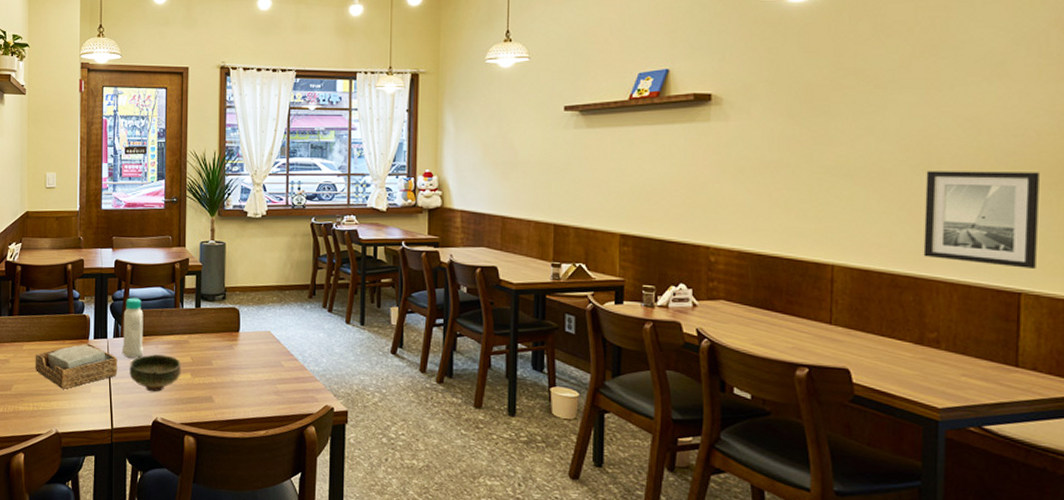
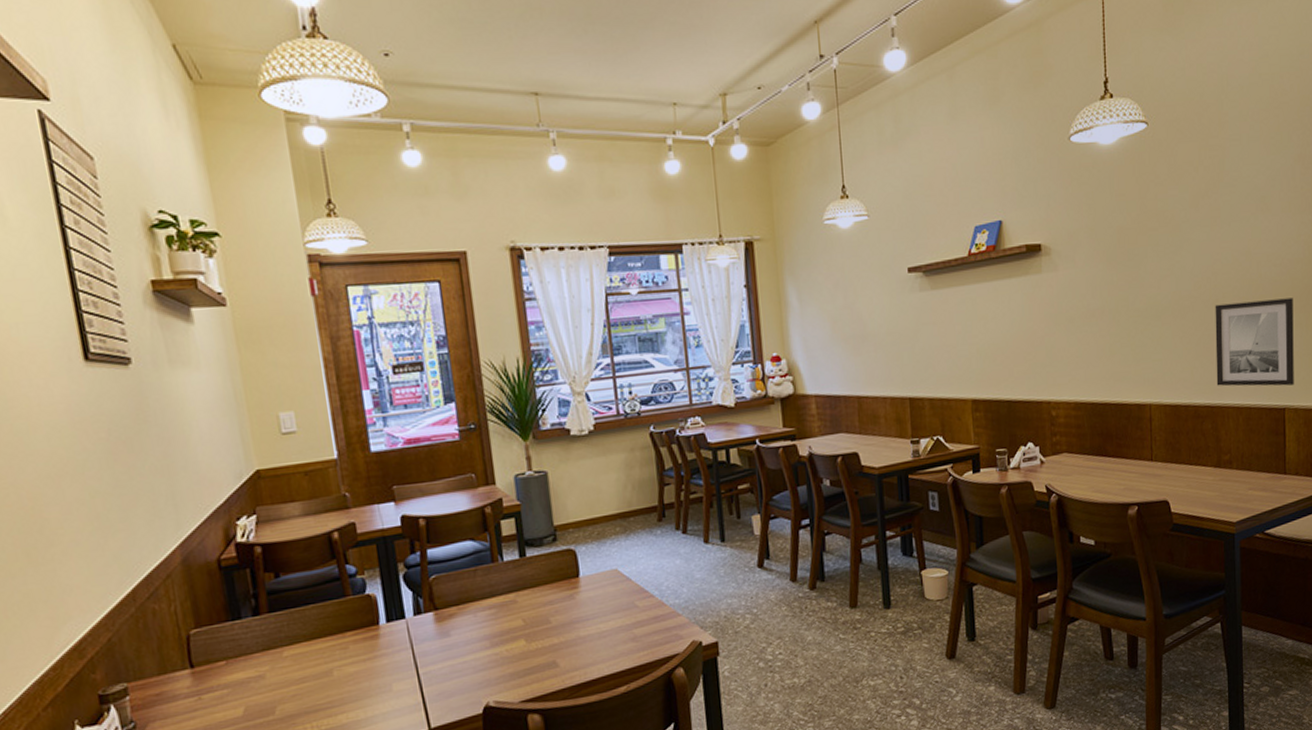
napkin holder: present [35,342,118,389] -> none [303,629,427,696]
bottle: present [121,298,144,358] -> none [423,559,459,637]
bowl: present [129,354,181,392] -> none [441,622,513,673]

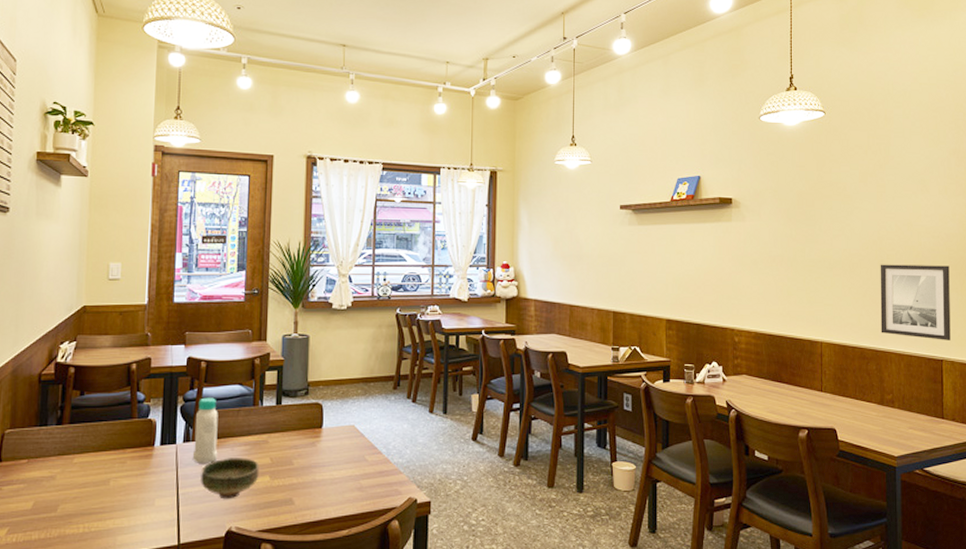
bottle: none [423,559,459,637] -> present [192,397,218,463]
bowl: none [441,622,513,673] -> present [201,458,260,499]

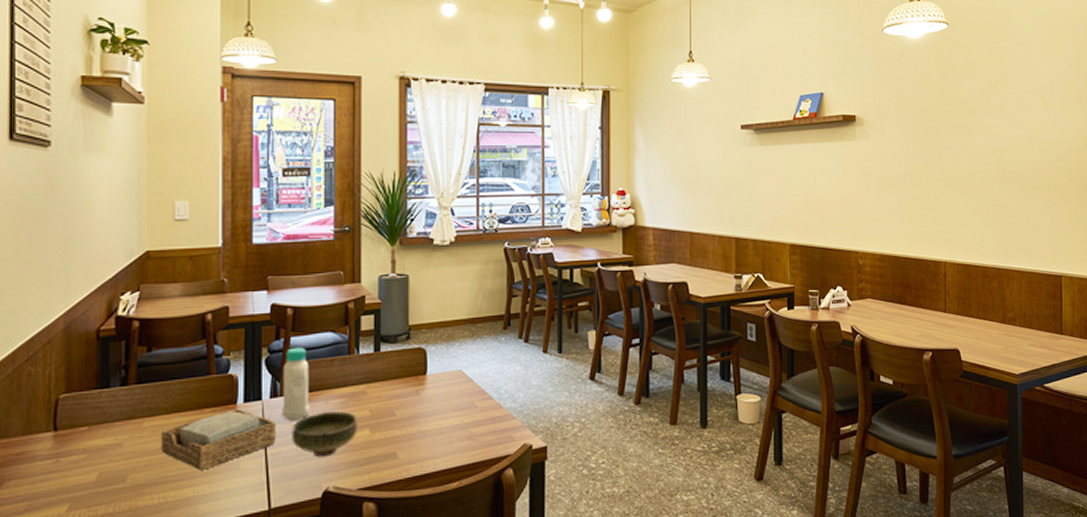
napkin holder: none [87,450,188,505] -> present [160,408,276,470]
wall art: present [880,264,951,340] -> none [1002,180,1070,256]

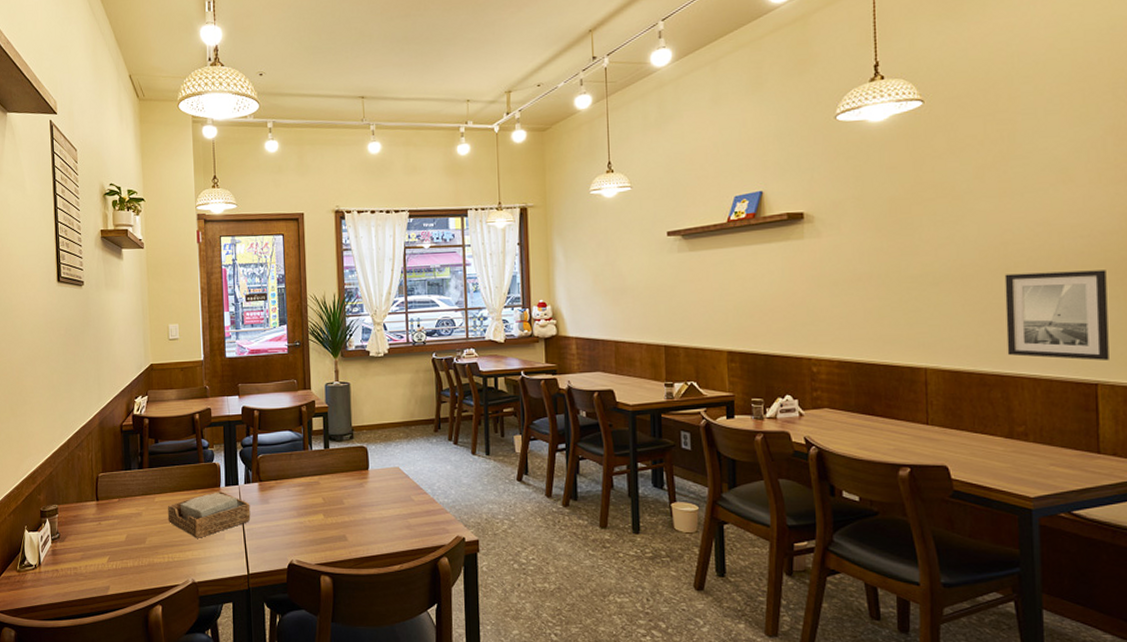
bottle: present [281,347,311,420] -> none [253,443,276,502]
bowl: present [292,411,358,458] -> none [262,497,314,535]
wall art: none [1002,180,1070,256] -> present [1004,270,1109,361]

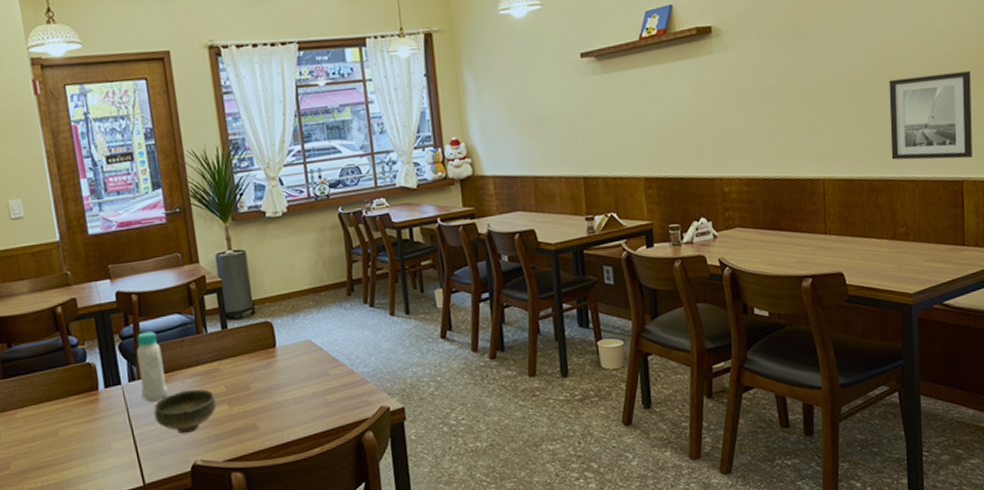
napkin holder: present [167,490,251,538] -> none [33,394,141,454]
bottle: none [253,443,276,502] -> present [136,331,169,402]
bowl: none [262,497,314,535] -> present [153,389,217,434]

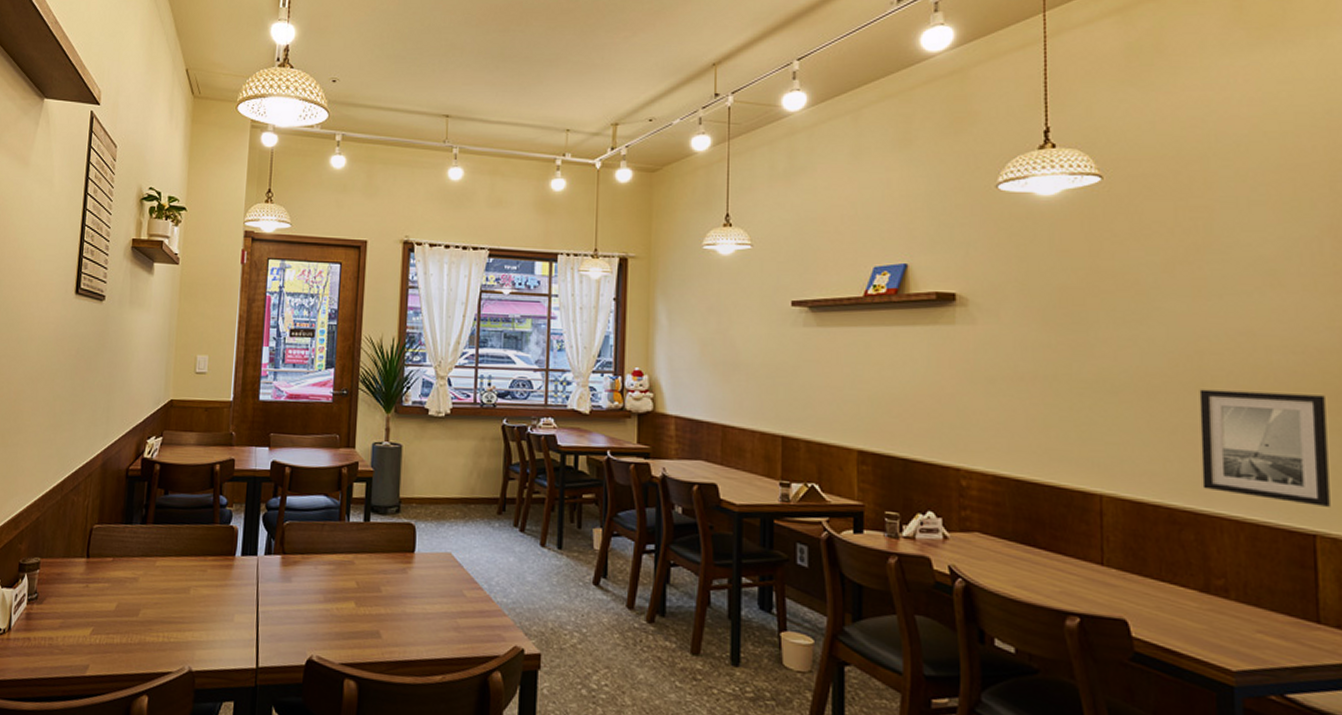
bottle: present [136,331,169,402] -> none [273,507,302,581]
bowl: present [153,389,217,434] -> none [281,576,344,624]

